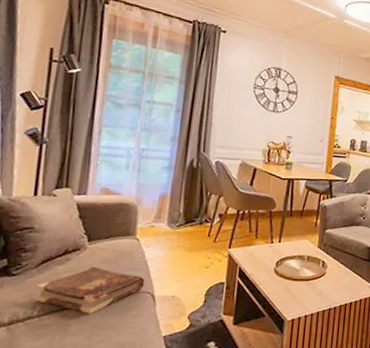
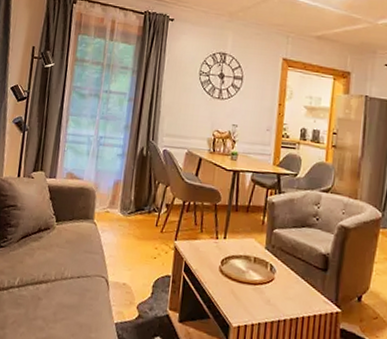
book: present [34,266,145,314] -> none [16,246,101,291]

